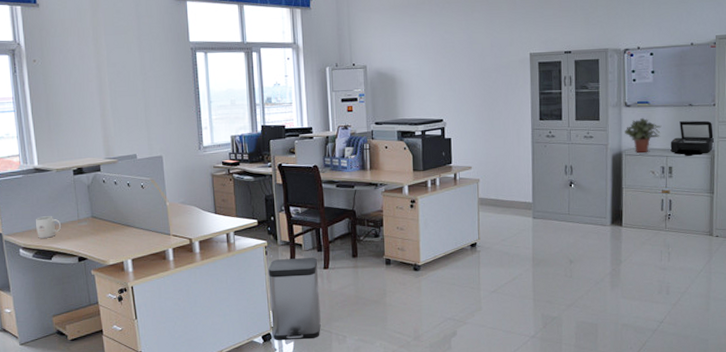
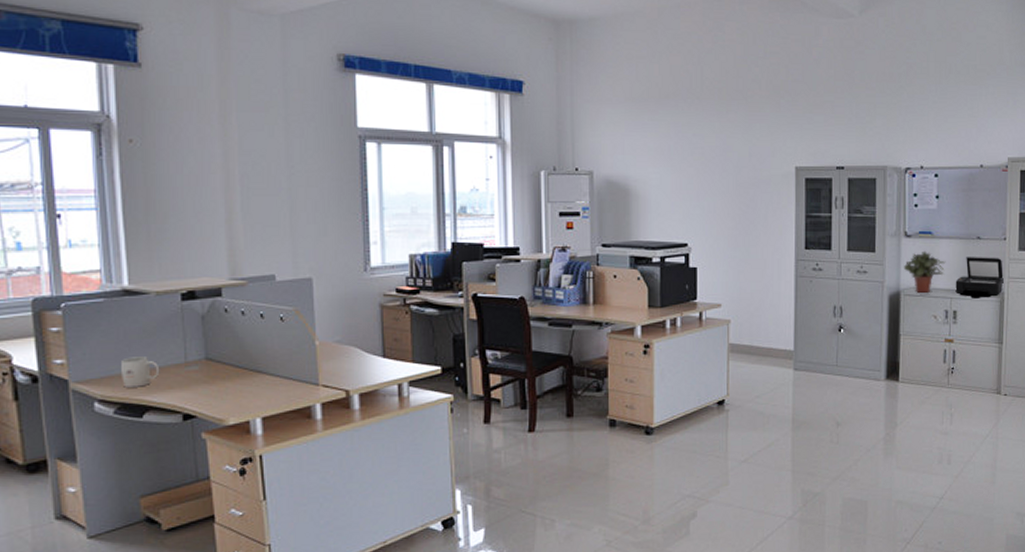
pedal bin: present [268,258,321,341] -> none [454,417,522,528]

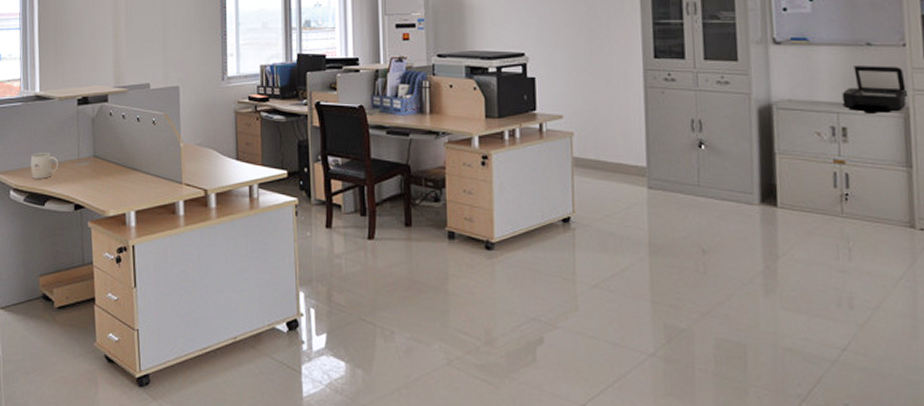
potted plant: present [903,250,946,294] -> none [773,59,828,108]

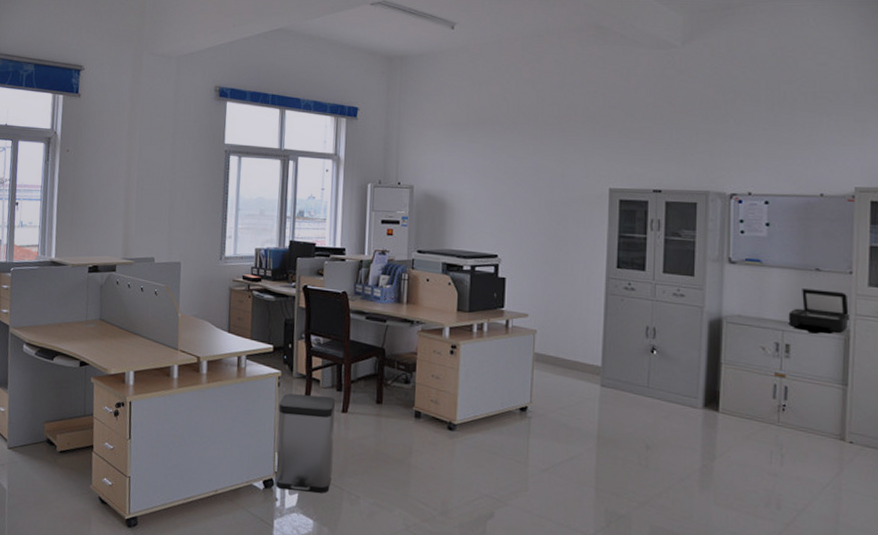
mug: present [30,153,59,179] -> none [42,312,69,337]
pedal bin: none [298,223,362,331] -> present [275,393,335,493]

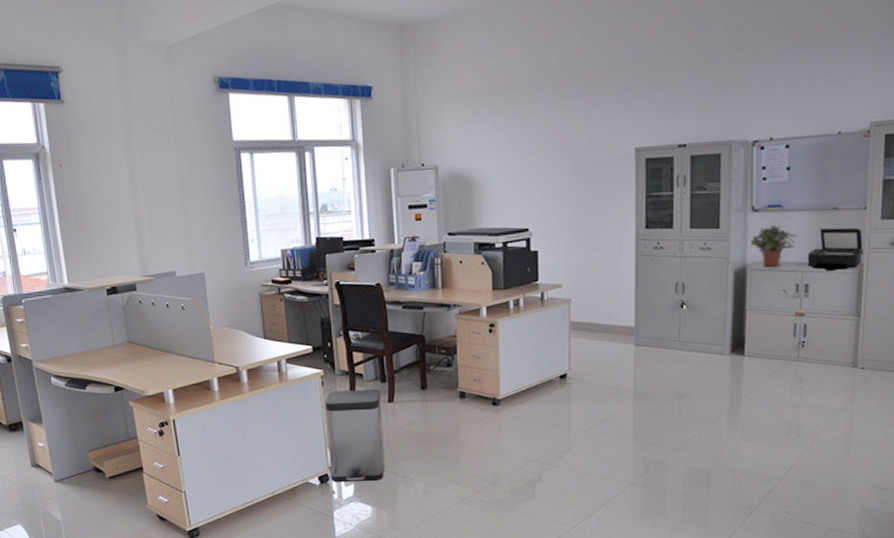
potted plant: none [726,278,777,323] -> present [750,224,797,268]

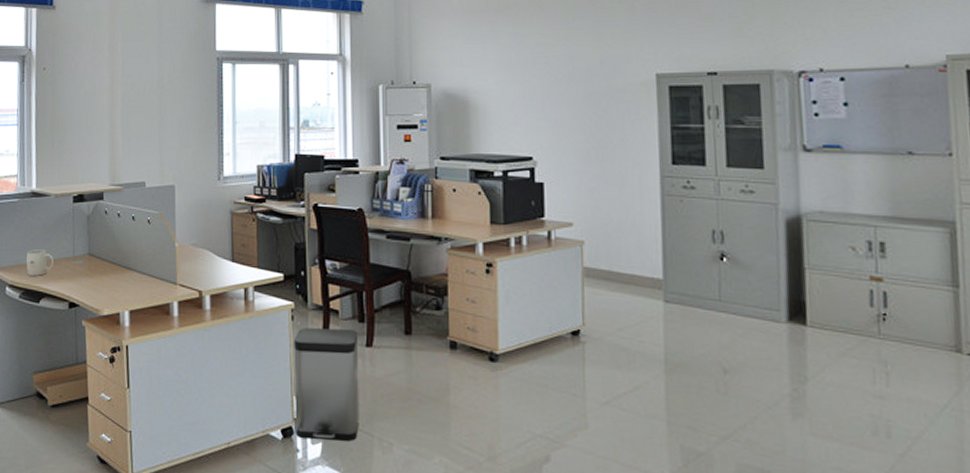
mug: none [66,341,96,365] -> present [25,249,55,276]
potted plant: present [750,224,797,268] -> none [803,168,864,220]
printer: present [807,227,863,271] -> none [879,176,953,228]

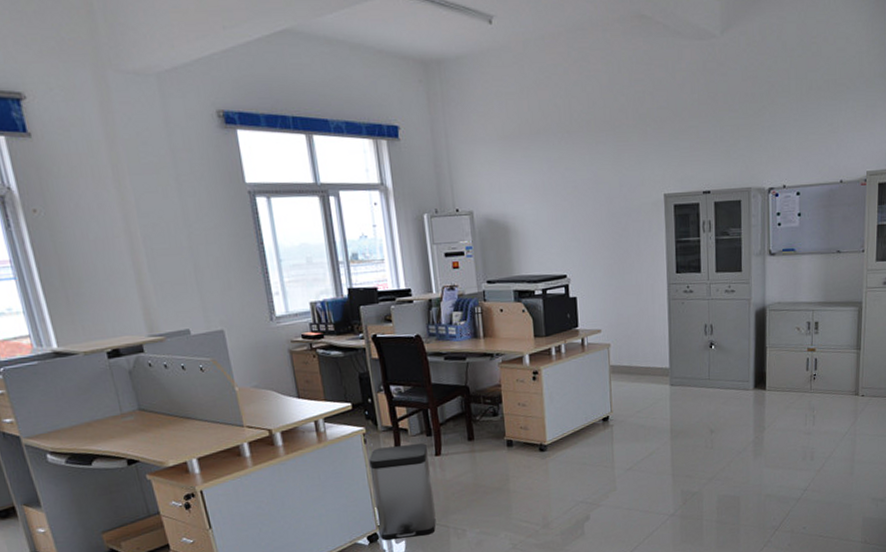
mug: present [25,249,55,276] -> none [63,411,100,440]

